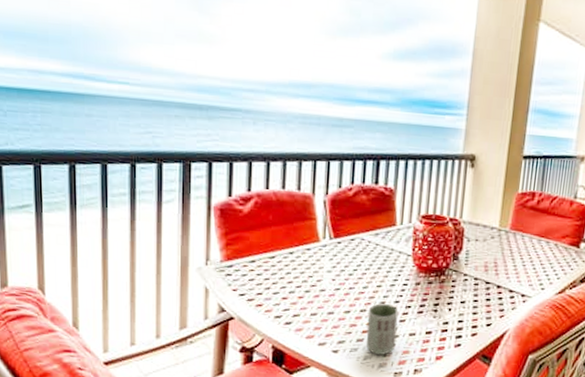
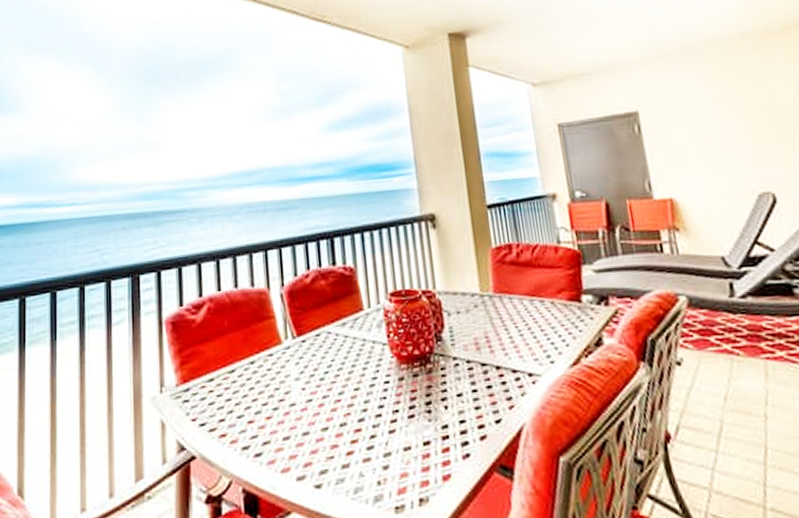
cup: present [366,303,399,356] -> none [349,411,390,485]

